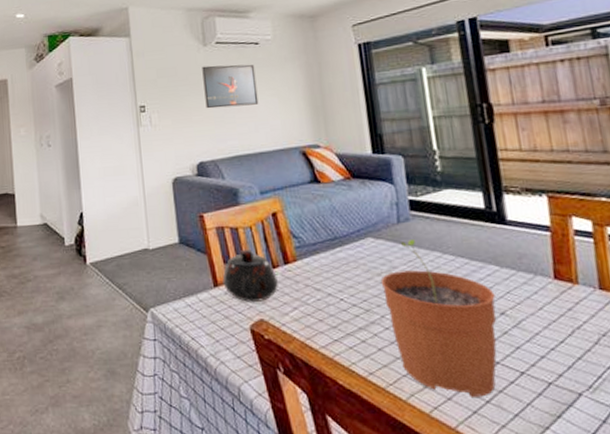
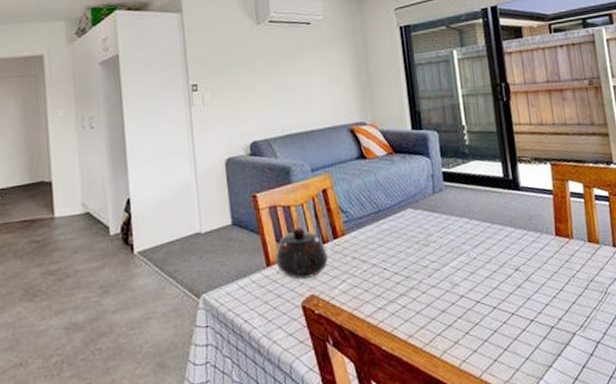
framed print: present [202,64,259,109] -> none [255,43,310,88]
plant pot: present [380,240,497,397] -> none [418,208,513,347]

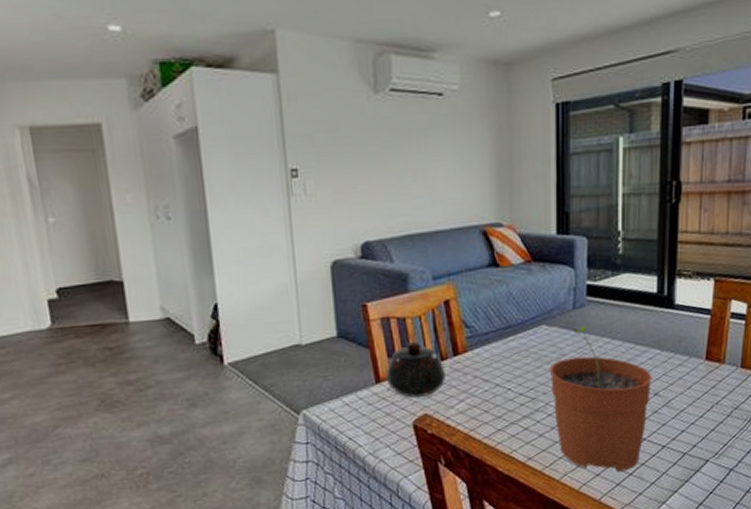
plant pot: none [418,208,513,347] -> present [549,326,652,472]

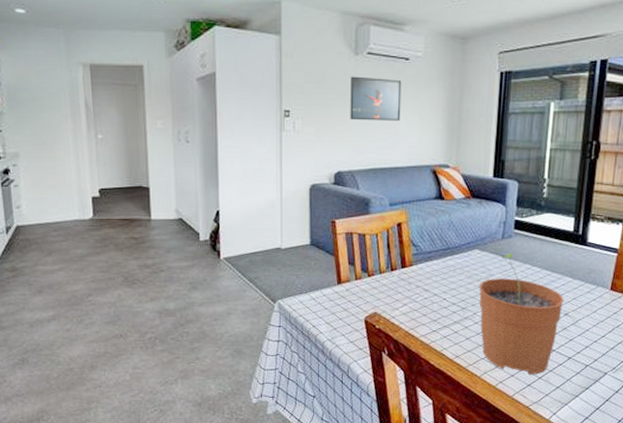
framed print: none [371,120,438,176] -> present [350,76,402,121]
teapot: present [385,340,445,398] -> none [346,253,394,299]

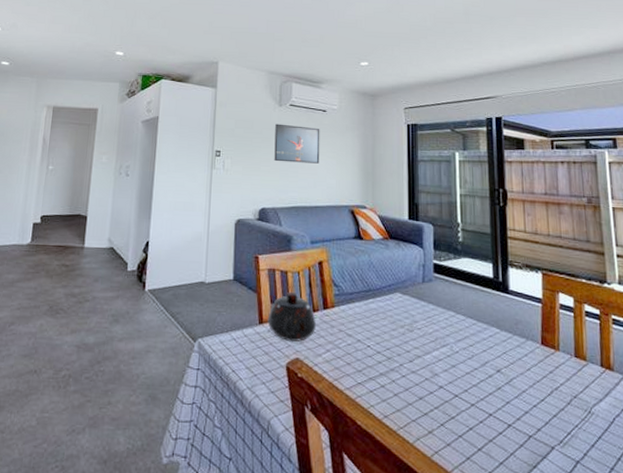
teapot: none [346,253,394,299] -> present [267,291,316,343]
plant pot: present [478,253,564,375] -> none [403,298,494,445]

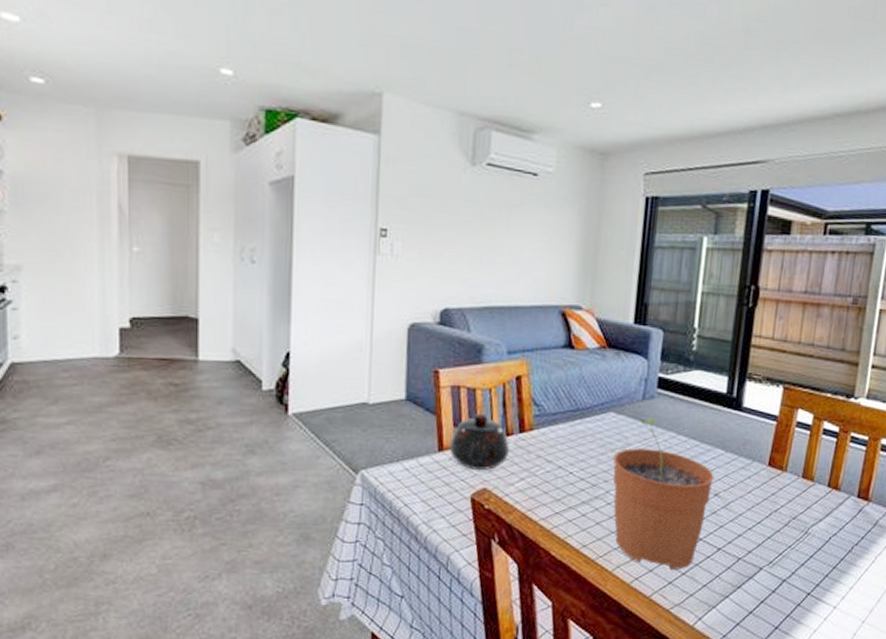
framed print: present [274,123,320,164] -> none [462,191,528,249]
plant pot: none [403,298,494,445] -> present [613,418,714,569]

